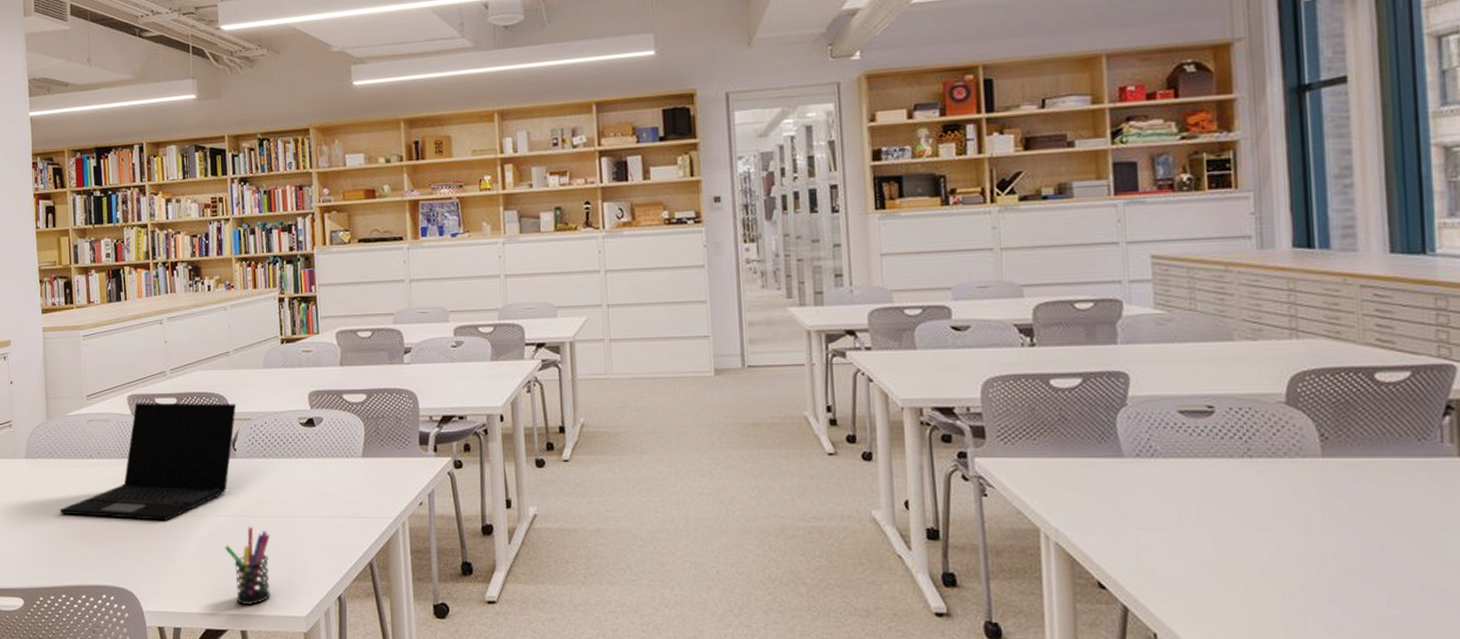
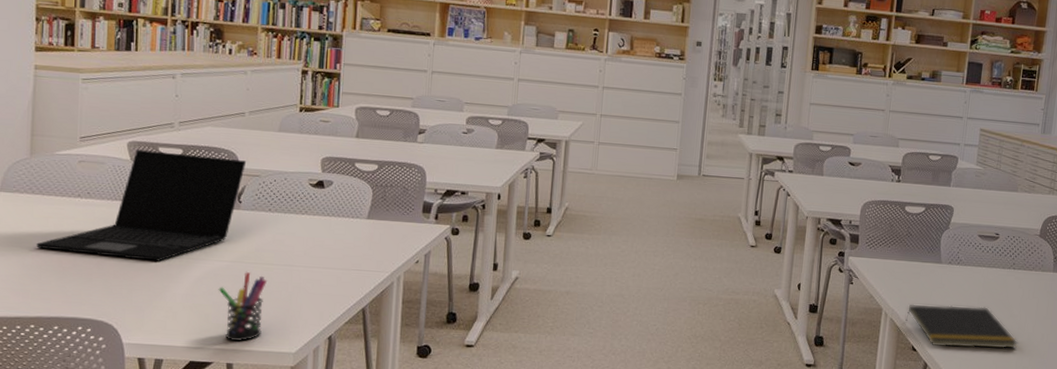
notepad: none [1080,517,1279,582] -> present [905,304,1018,349]

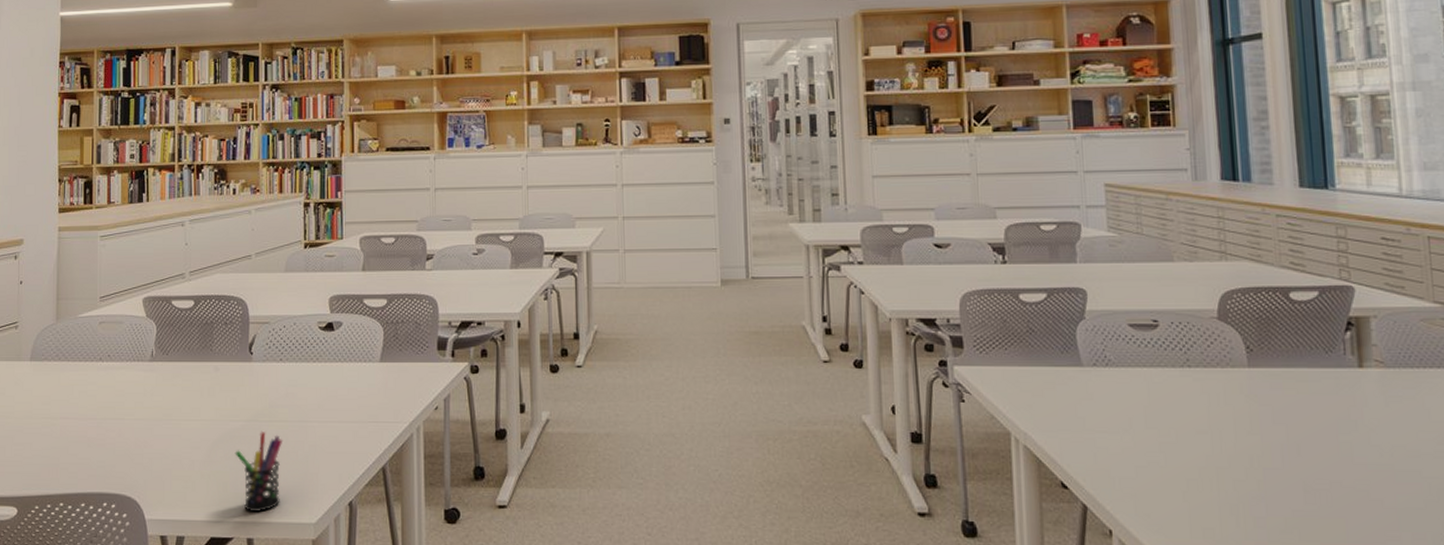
laptop: present [36,149,247,261] -> none [63,305,256,425]
notepad: present [905,304,1018,349] -> none [1045,422,1215,482]

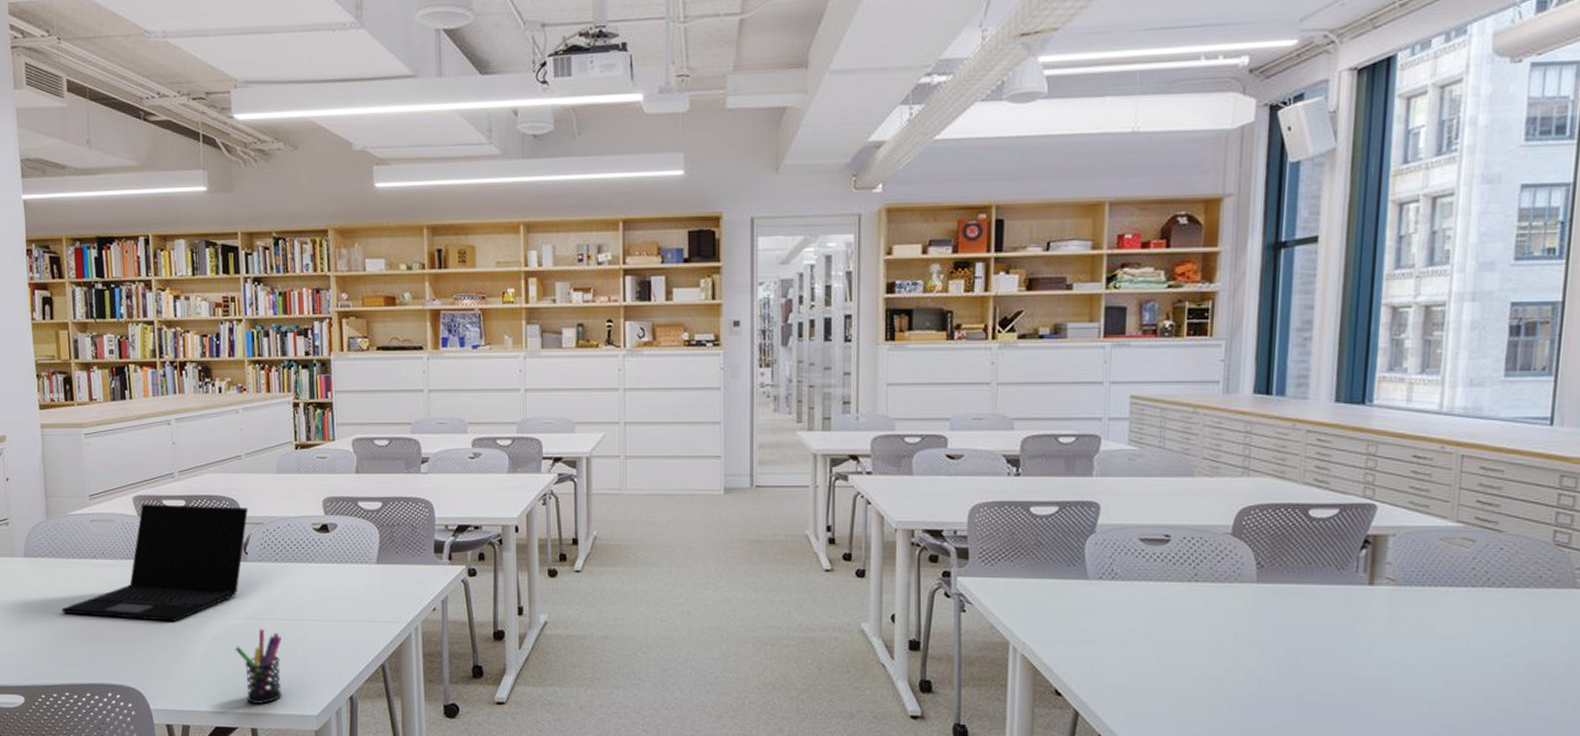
laptop: none [63,305,256,425] -> present [62,504,249,622]

